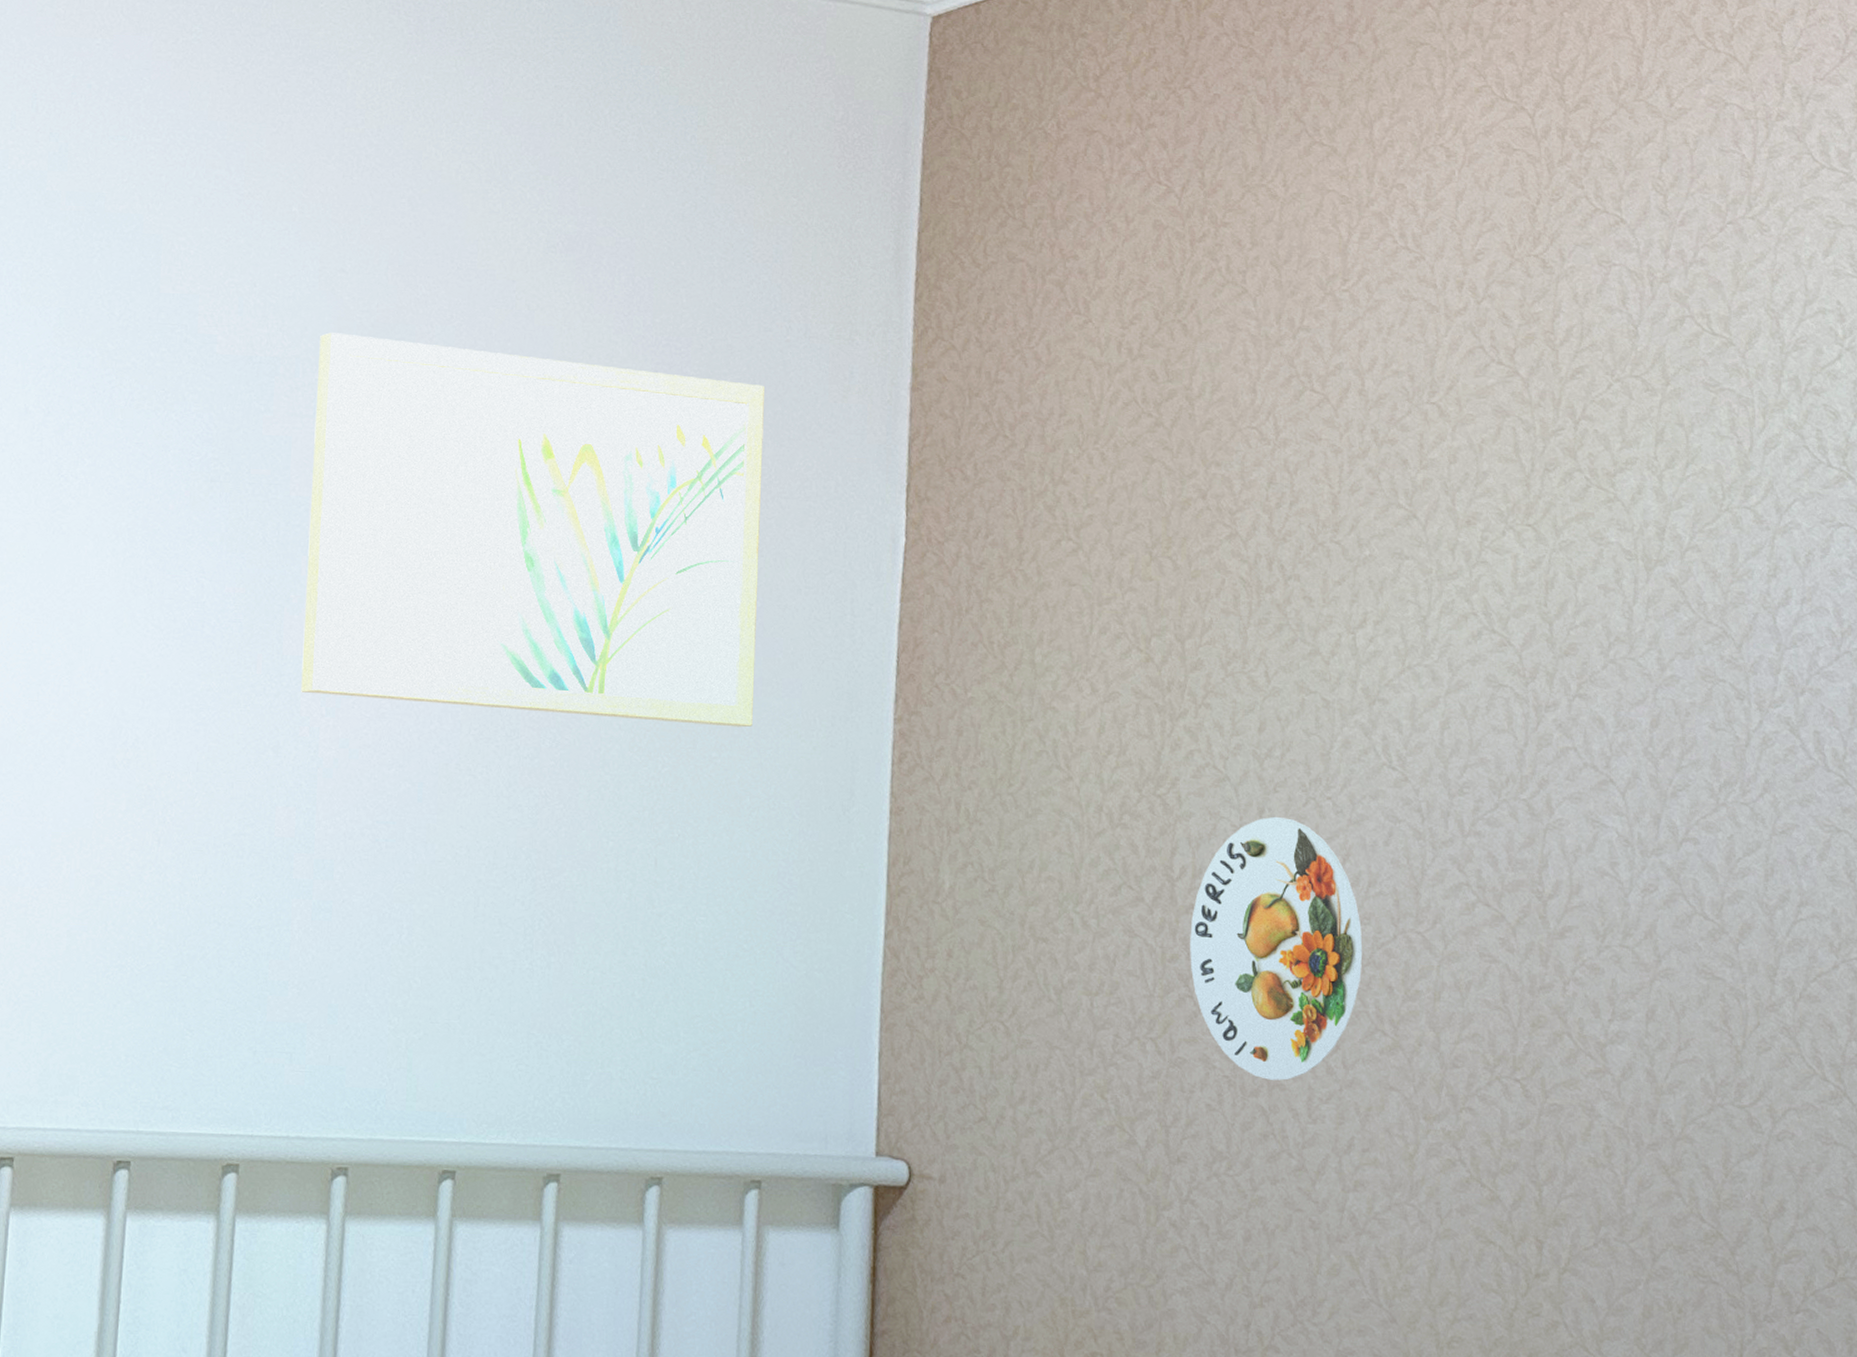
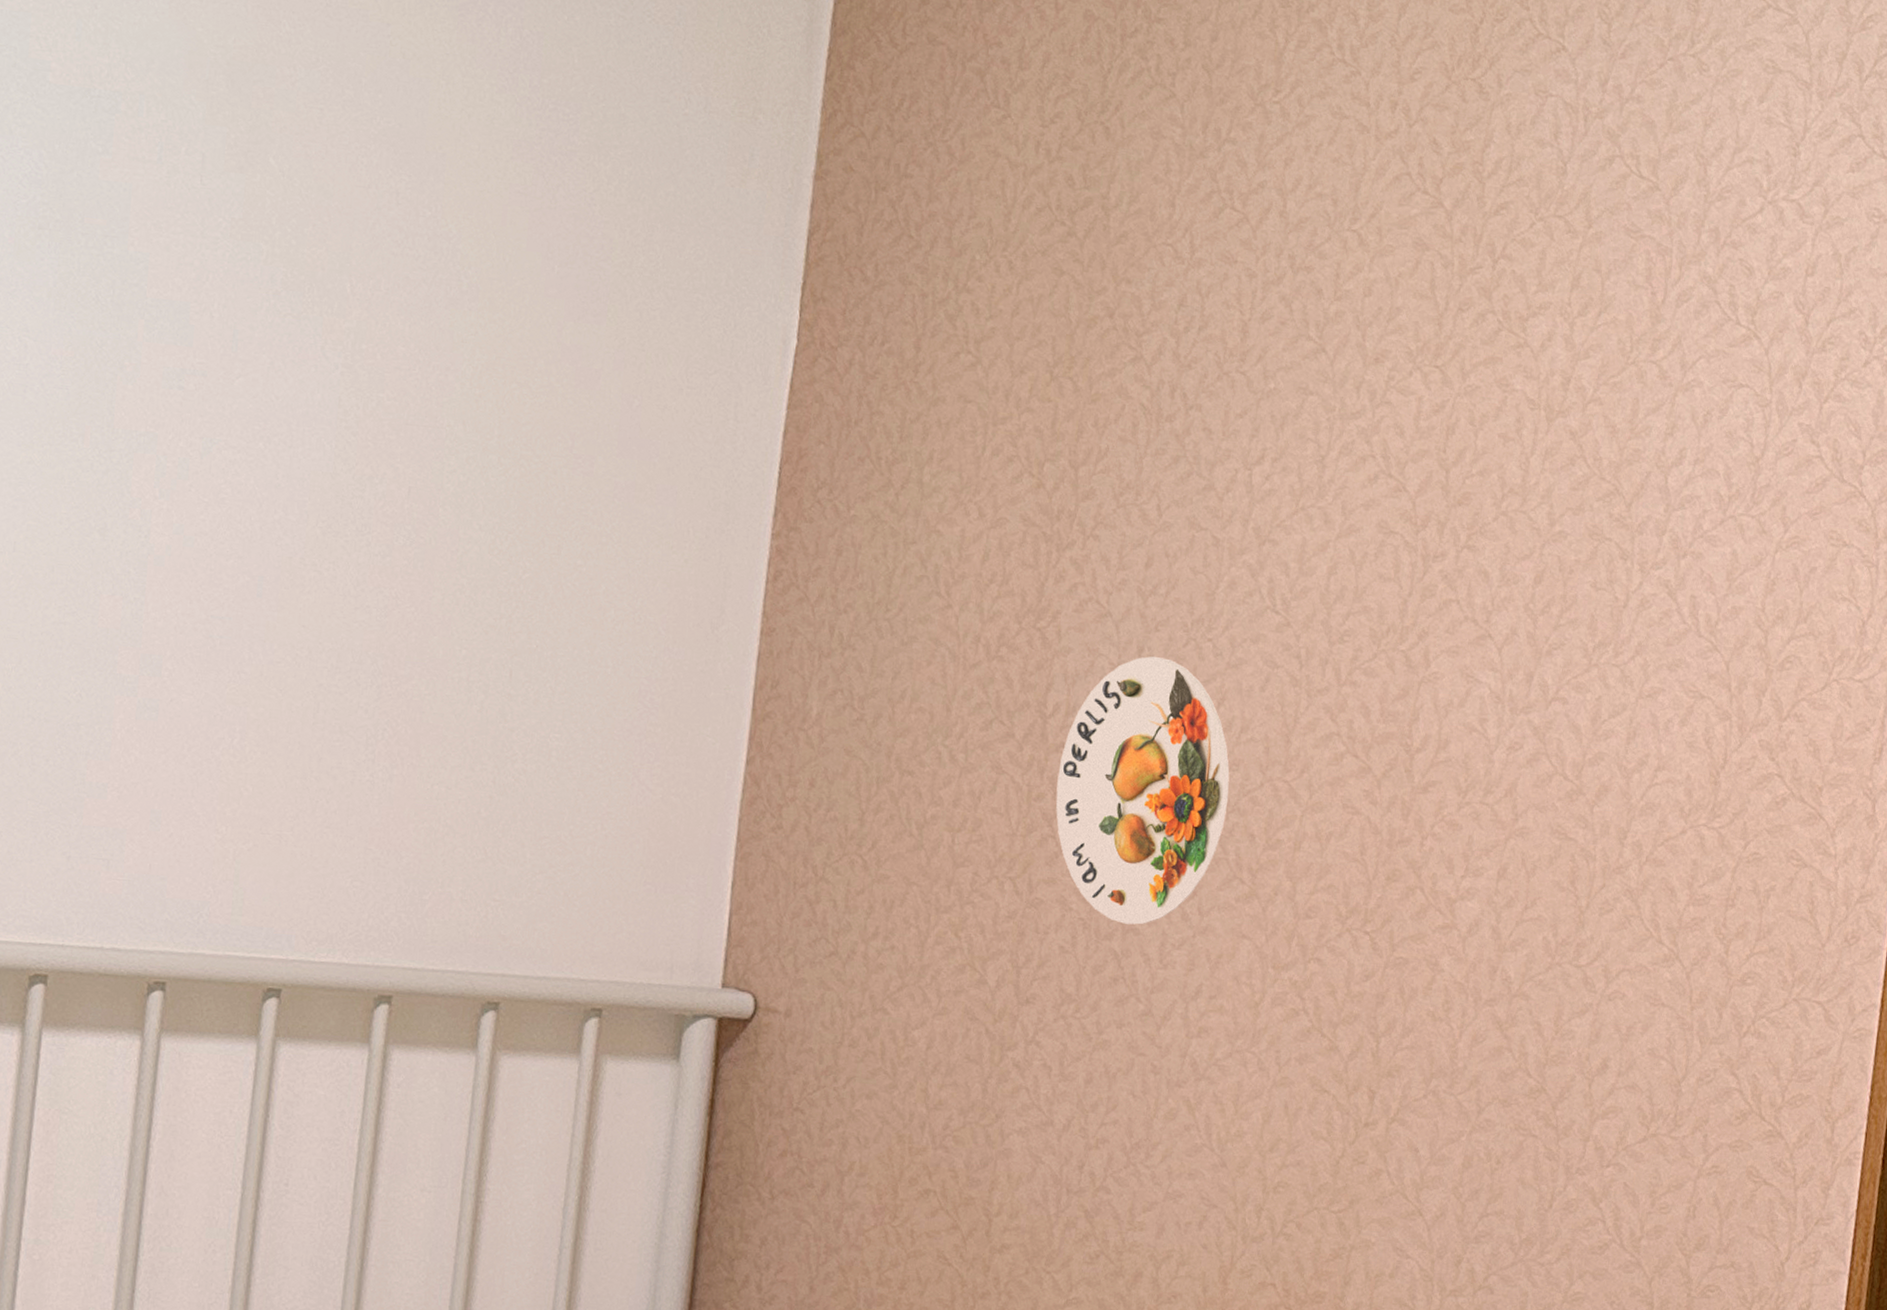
wall art: present [301,332,764,728] -> none [133,68,657,535]

